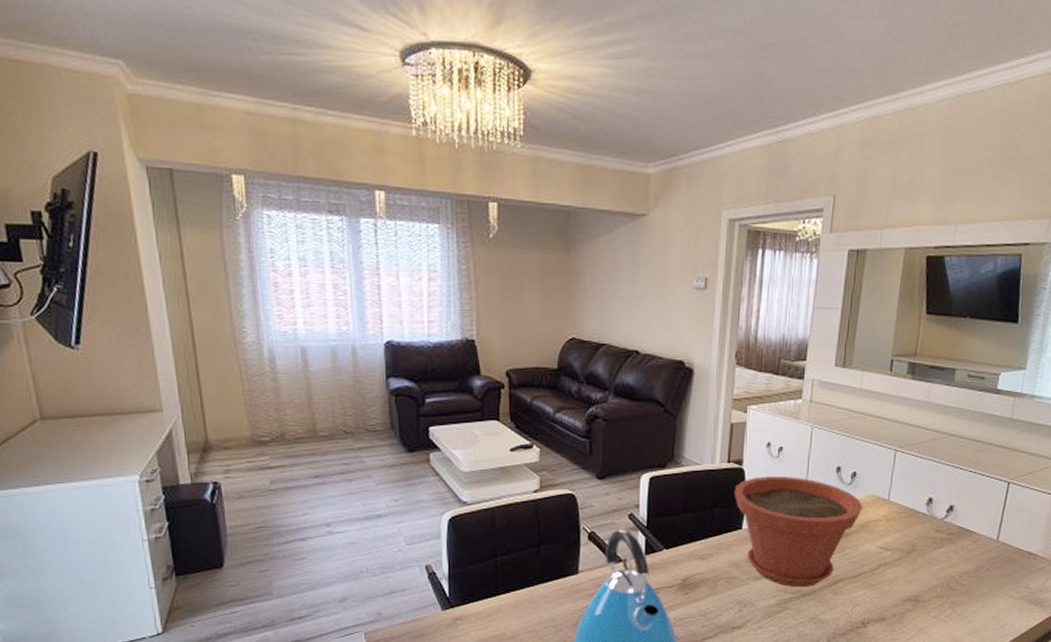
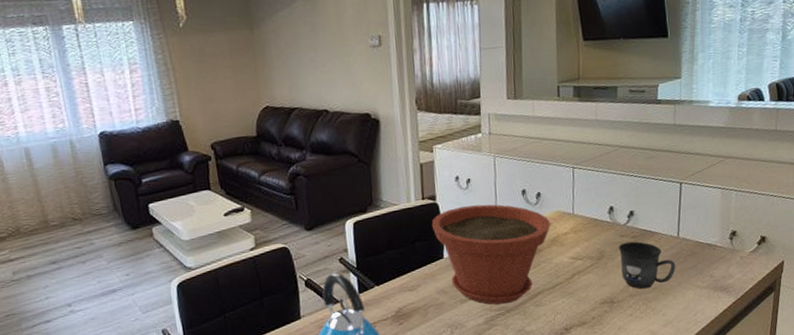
mug: none [931,538,991,591] -> present [618,241,676,289]

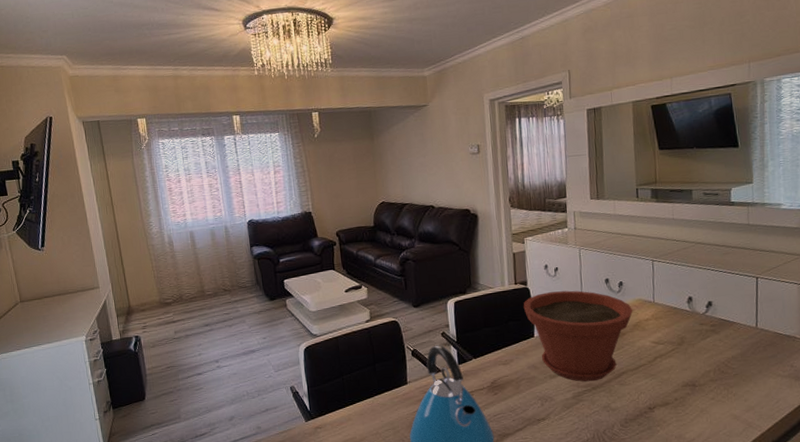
mug: present [618,241,676,289] -> none [698,330,756,375]

